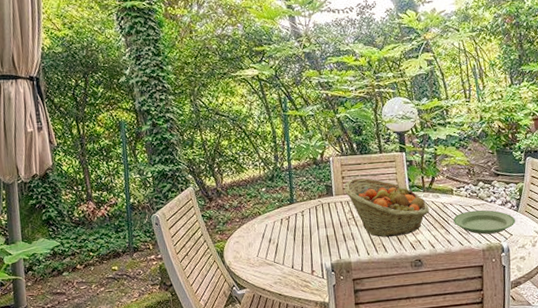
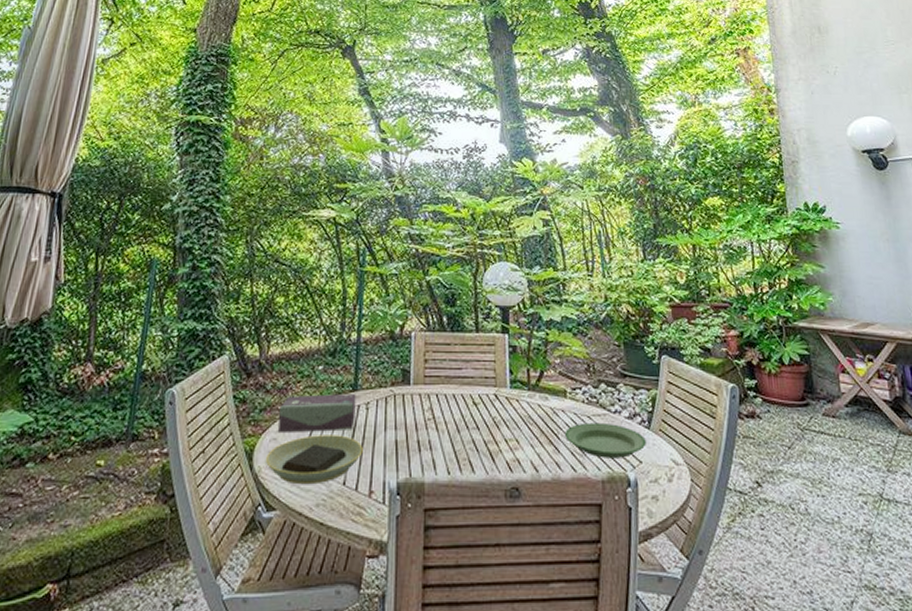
plate: none [233,235,303,271] -> present [266,435,363,485]
tissue box: none [237,206,295,237] -> present [278,394,356,432]
fruit basket: present [343,178,430,238] -> none [425,363,535,451]

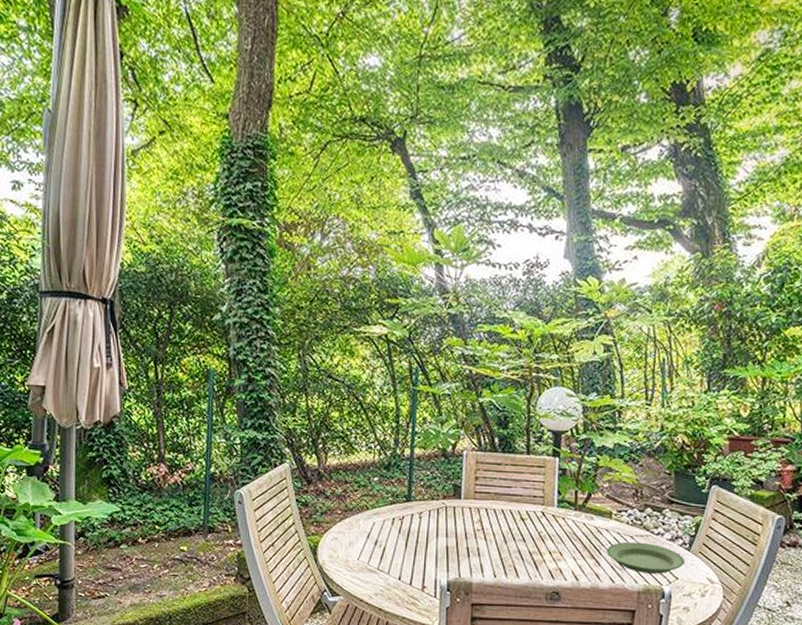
plate: present [266,435,363,485] -> none [329,537,416,578]
tissue box: present [278,394,356,432] -> none [339,502,410,535]

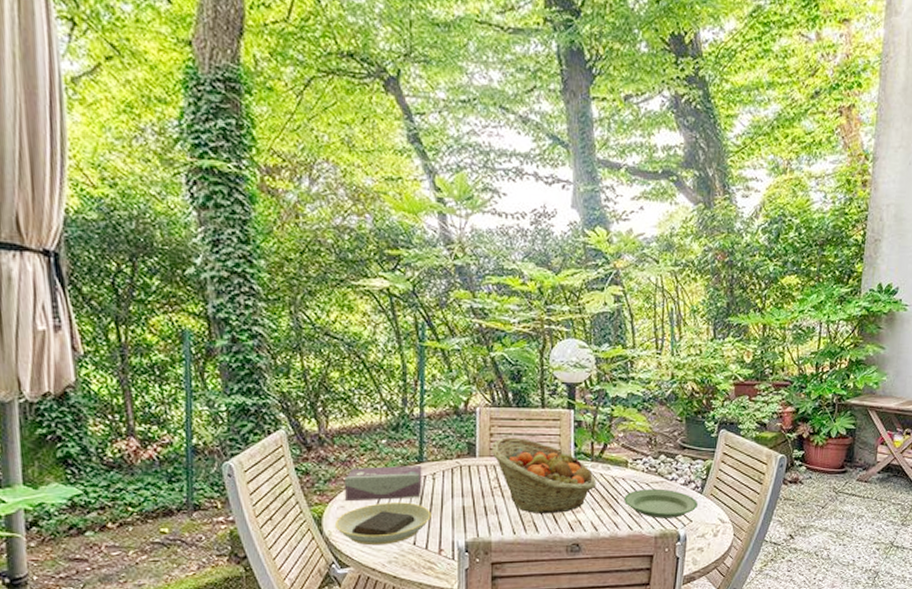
plate: none [329,537,416,578] -> present [336,502,431,546]
tissue box: none [339,502,410,535] -> present [345,466,422,501]
fruit basket: none [475,481,579,560] -> present [491,437,597,515]

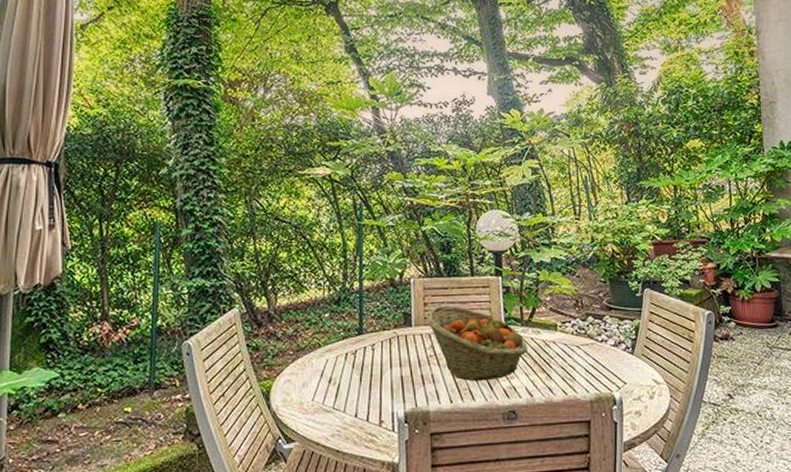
plate: present [336,502,431,546] -> none [282,374,371,419]
tissue box: present [345,466,422,501] -> none [291,337,362,374]
plate: present [624,488,699,518] -> none [556,351,631,382]

